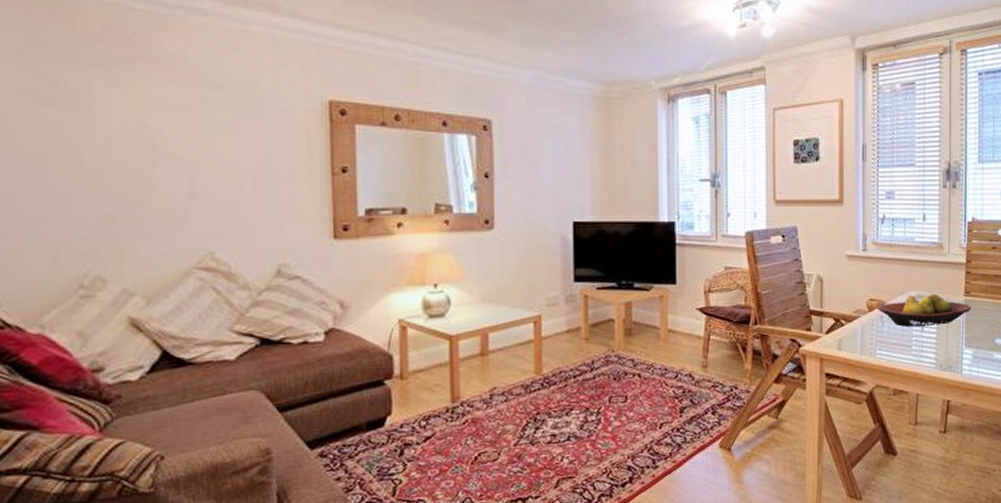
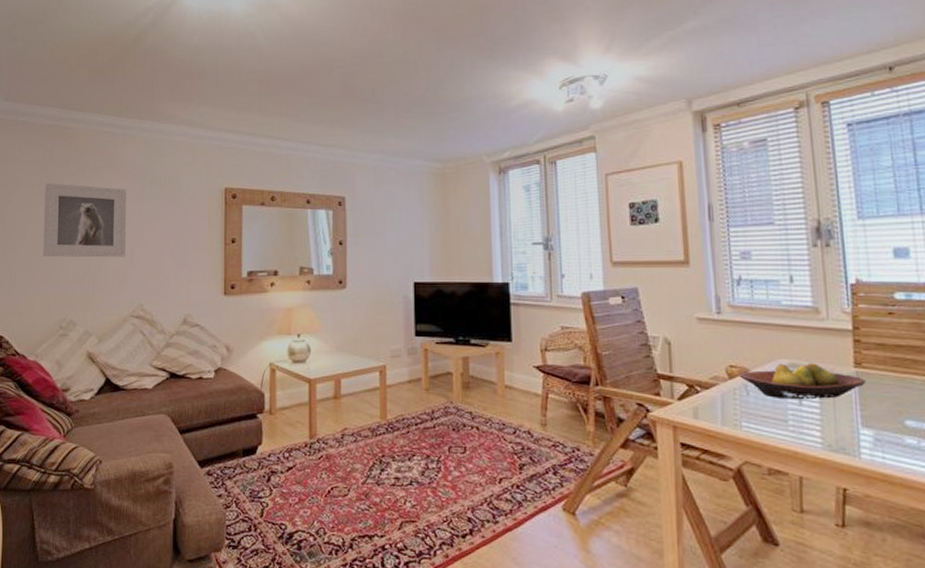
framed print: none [31,79,181,189] -> present [43,183,127,258]

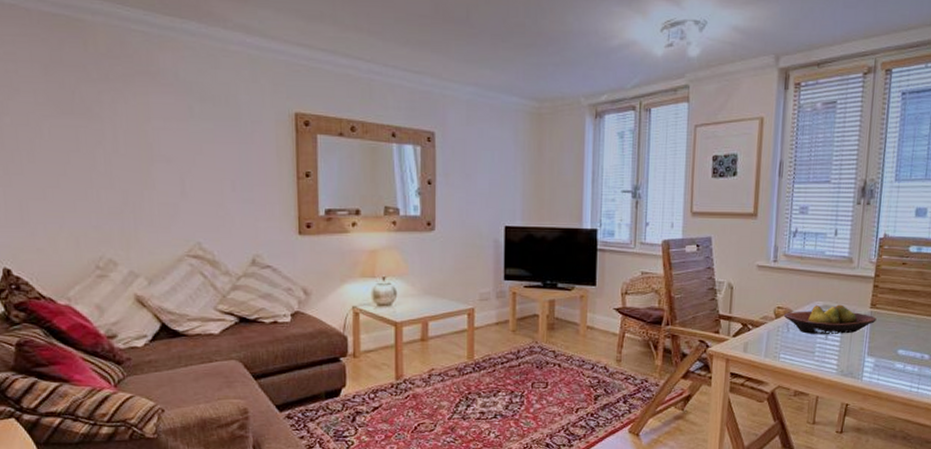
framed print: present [43,183,127,258] -> none [54,91,174,188]

